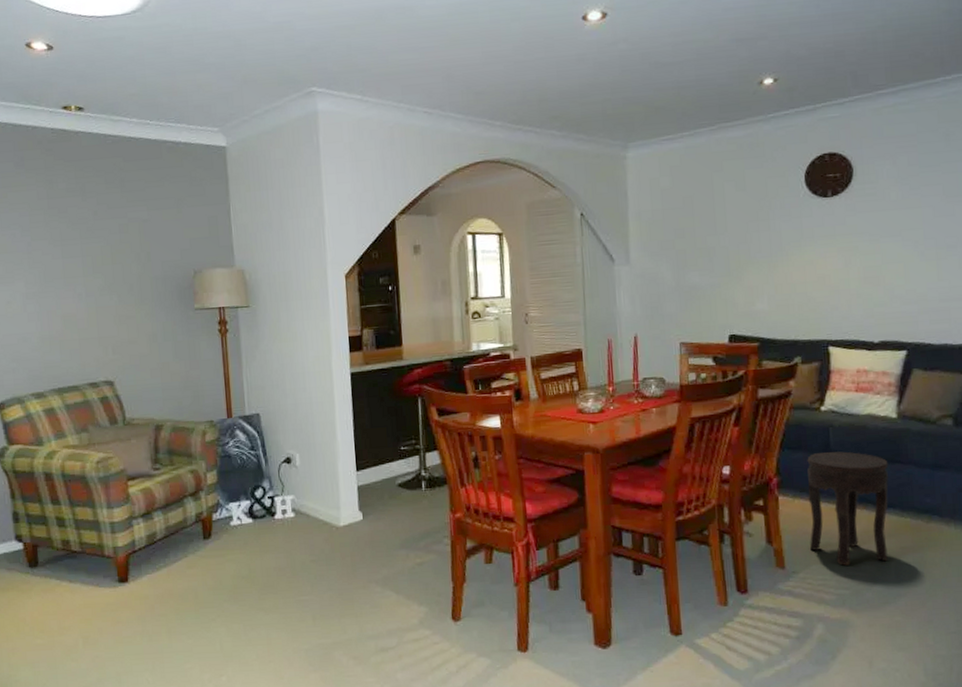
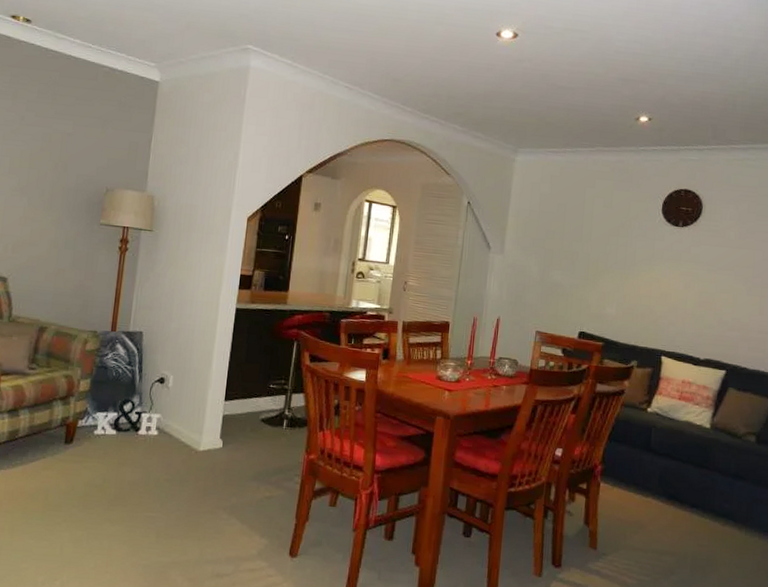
side table: present [807,451,889,566] -> none [621,449,698,556]

